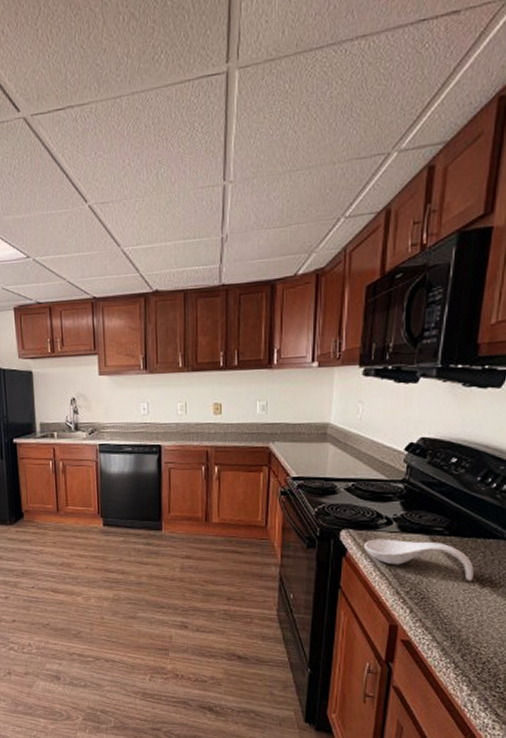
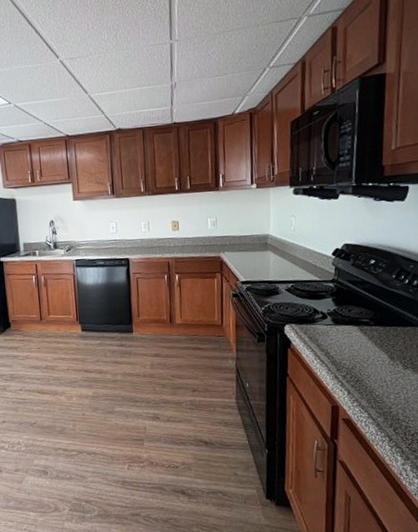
spoon rest: present [364,539,474,581] -> none [305,331,397,364]

